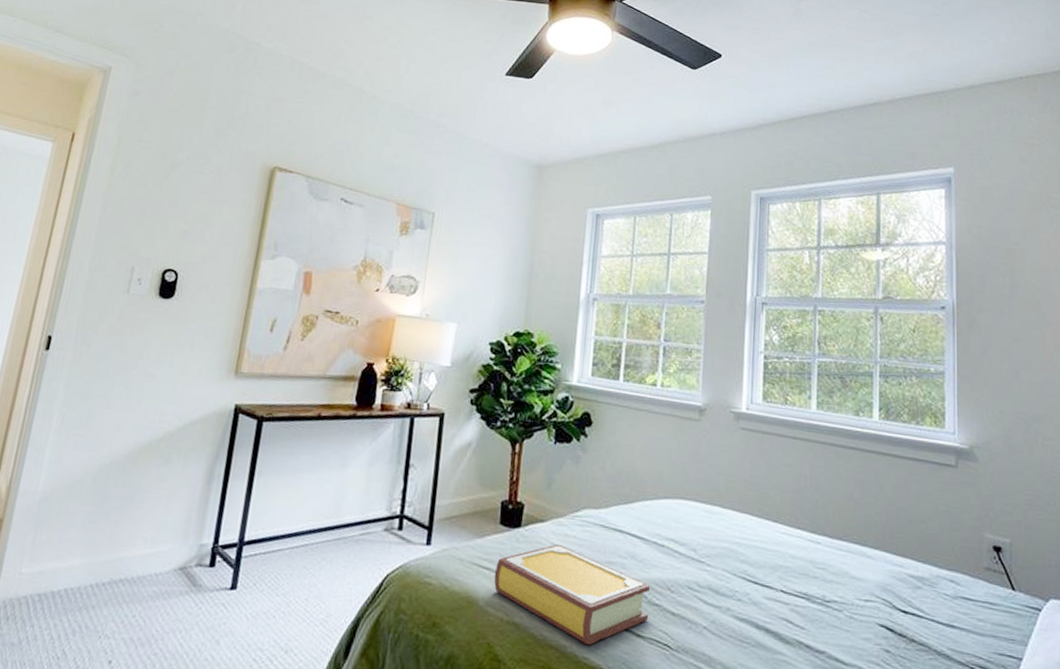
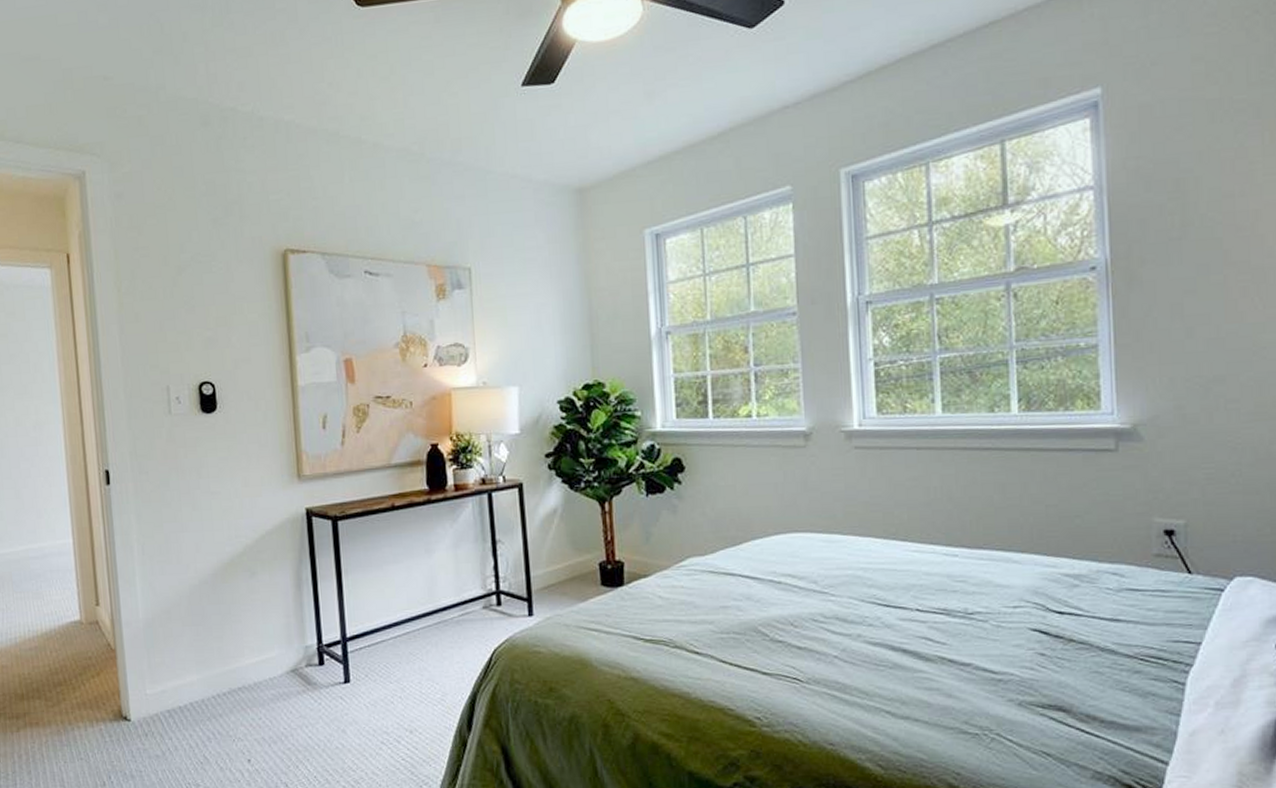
book: present [494,544,651,646] -> none [603,596,773,689]

